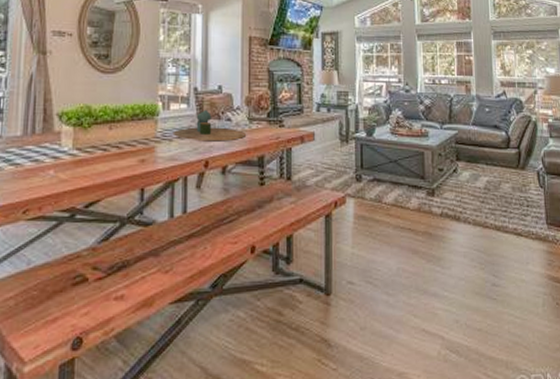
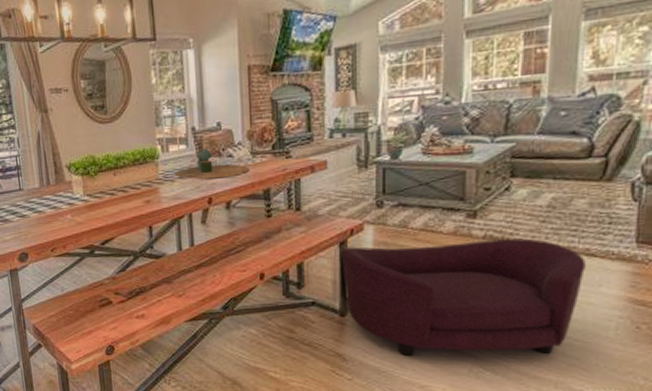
dog bed: none [326,217,516,340] -> present [341,238,586,357]

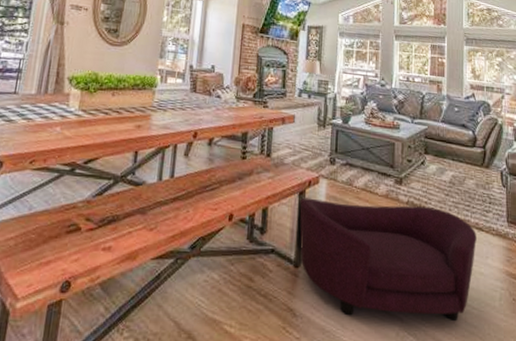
decorative tray: present [174,148,249,180] -> none [167,85,233,116]

